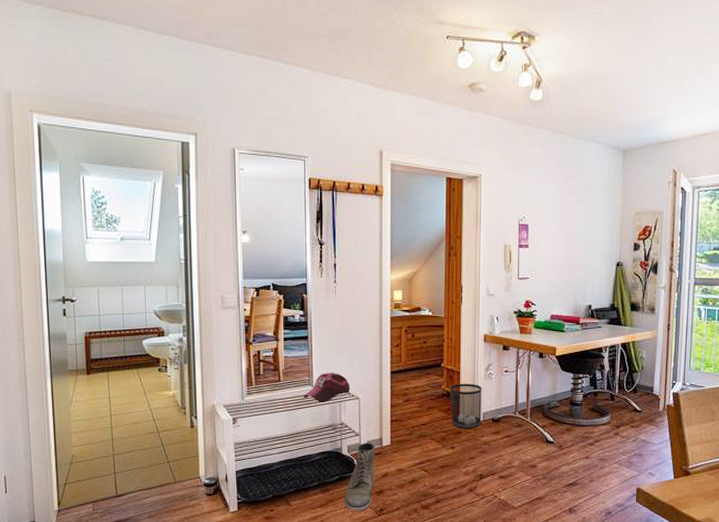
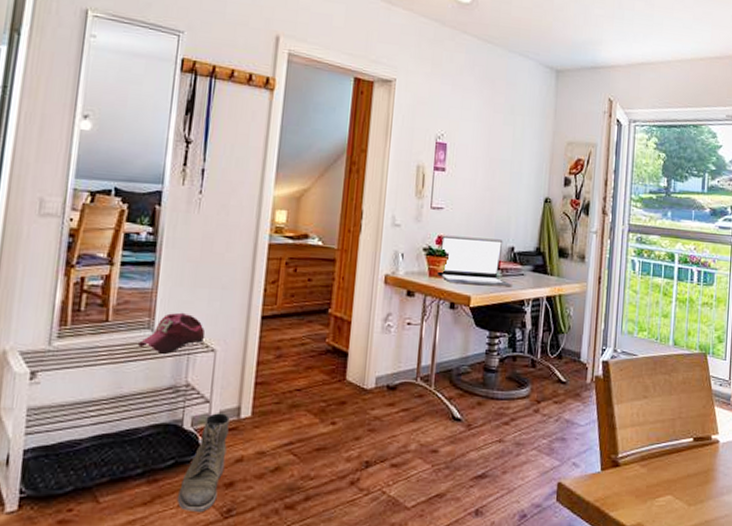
waste bin: present [450,384,482,429] -> none [335,337,377,398]
laptop: none [527,300,591,338] -> present [437,235,512,286]

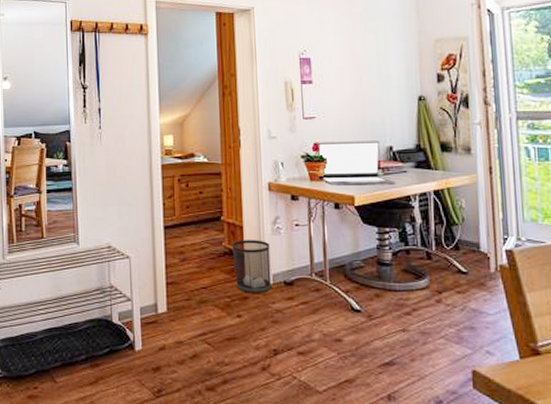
baseball cap: present [137,312,206,354] -> none [68,227,120,262]
boot: present [177,413,230,513] -> none [115,309,151,392]
waste bin: none [335,337,377,398] -> present [232,240,272,293]

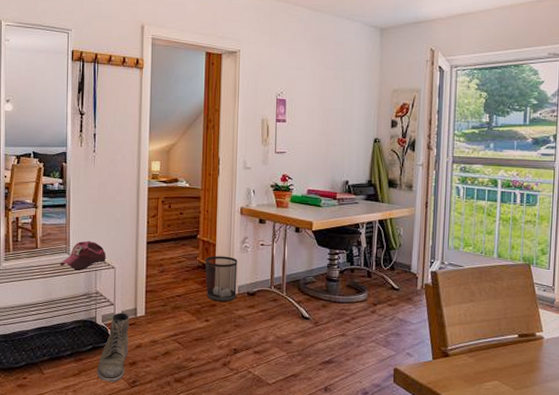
baseball cap: none [68,227,120,262] -> present [59,240,107,271]
boot: none [115,309,151,392] -> present [96,312,129,383]
laptop: present [317,140,396,186] -> none [283,174,348,213]

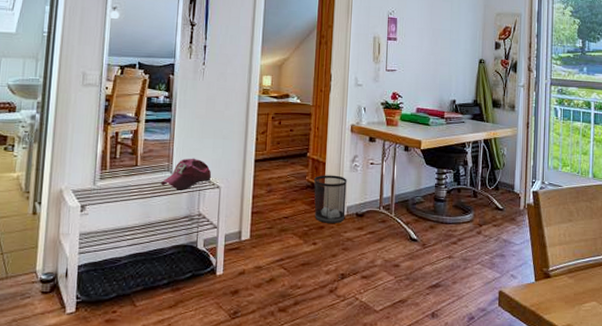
boot: present [96,312,129,383] -> none [195,236,233,315]

